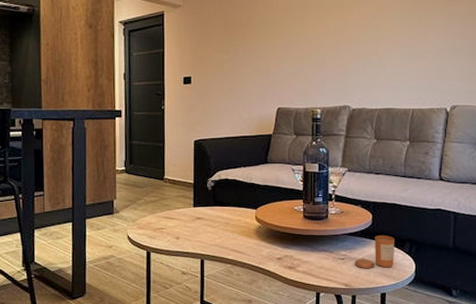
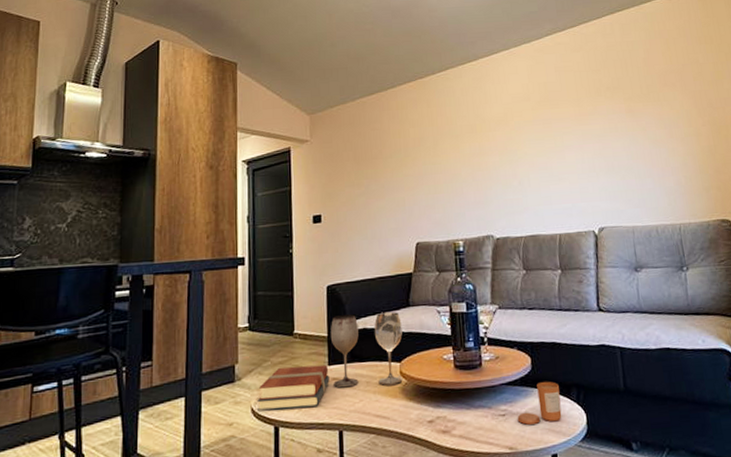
books: none [132,205,194,239] -> present [257,364,330,412]
wineglass: none [196,166,260,227] -> present [330,312,403,388]

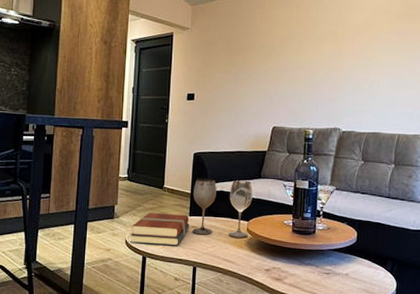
candle: present [517,381,562,425] -> none [338,252,377,285]

